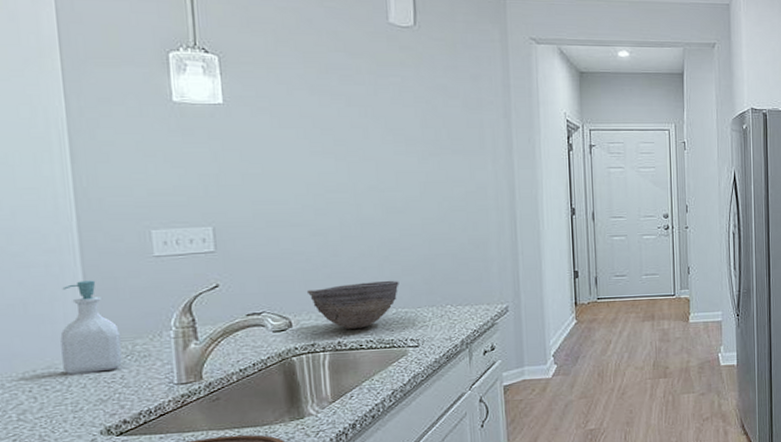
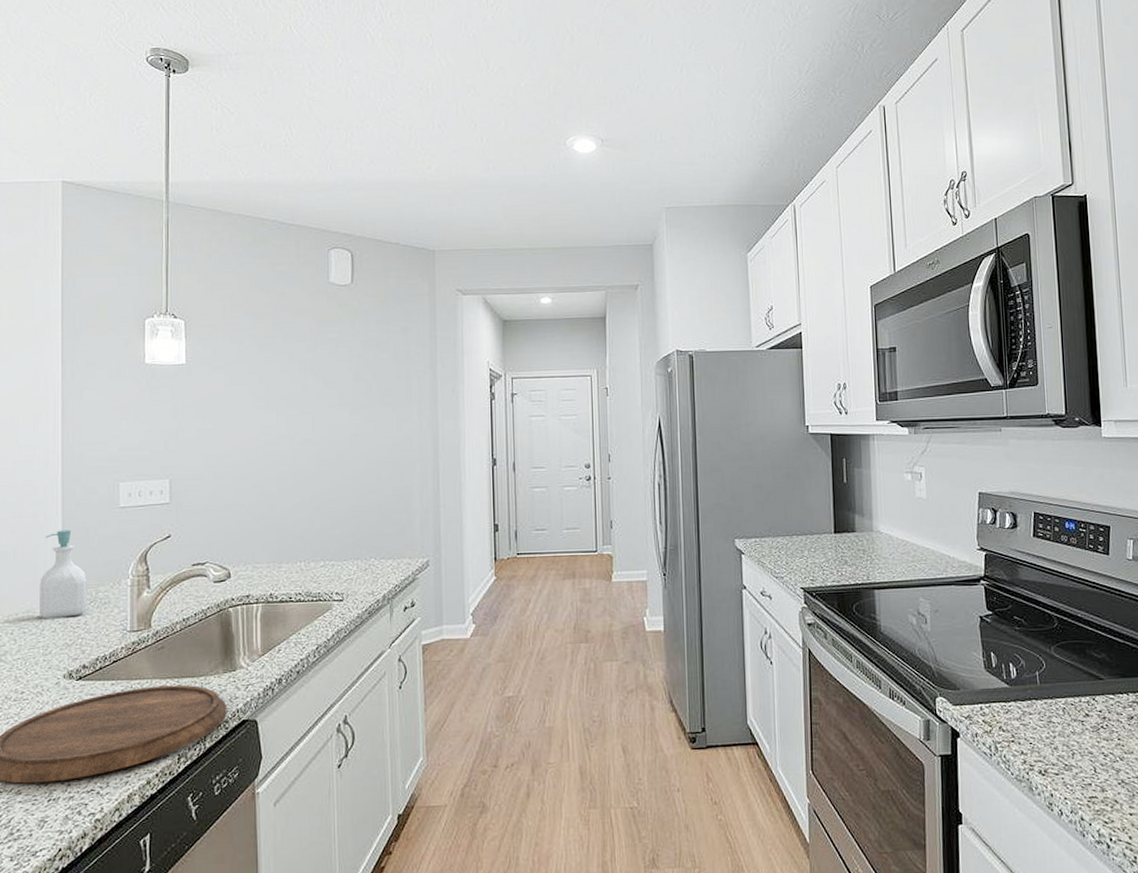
bowl: present [306,280,399,329] -> none [245,532,328,581]

